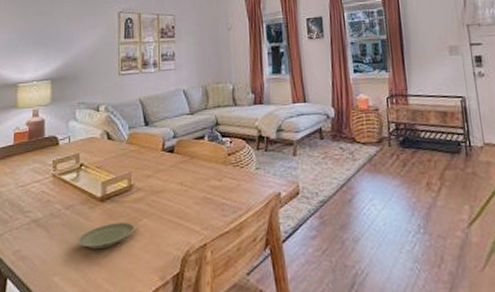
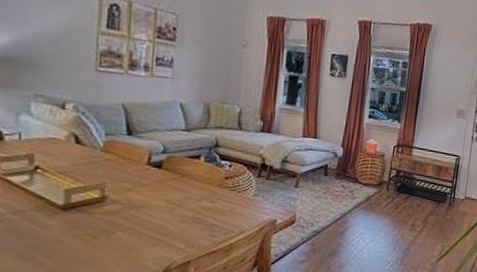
plate: present [77,222,135,249] -> none [28,233,106,258]

